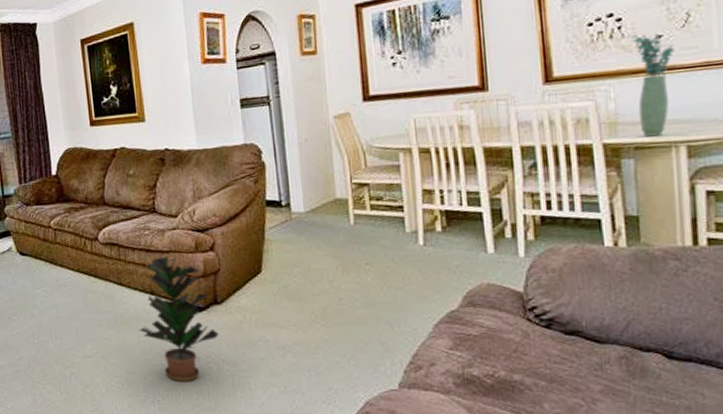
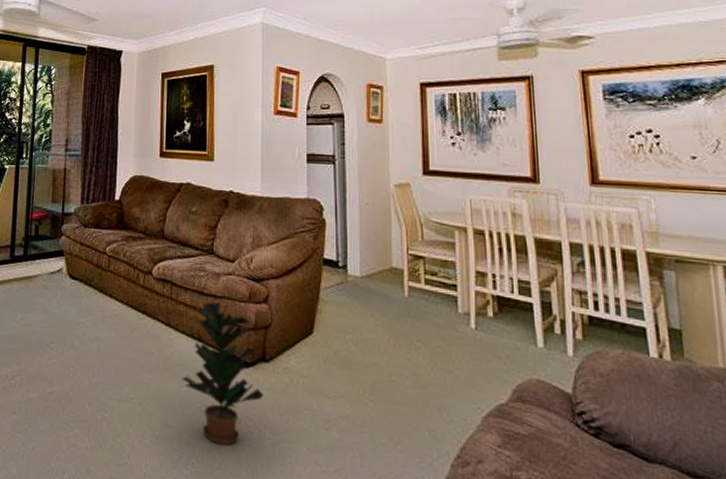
vase: present [633,32,674,137] -> none [670,151,707,253]

